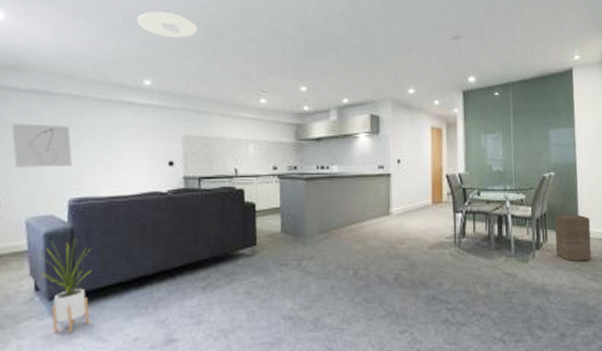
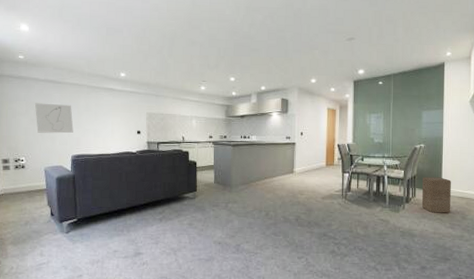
house plant: present [36,239,92,333] -> none [51,182,87,244]
ceiling light: present [137,12,198,38] -> none [116,23,157,42]

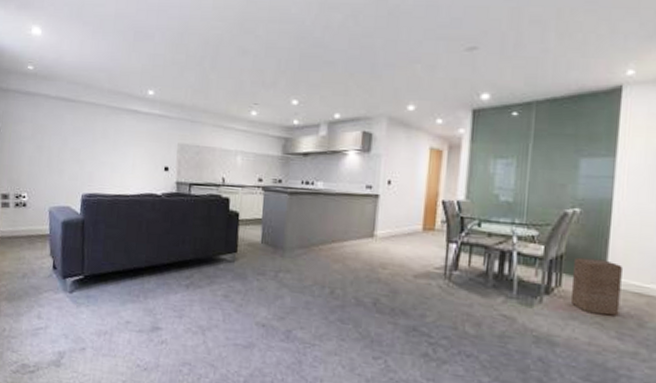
wall art: present [35,103,74,134] -> none [42,125,87,166]

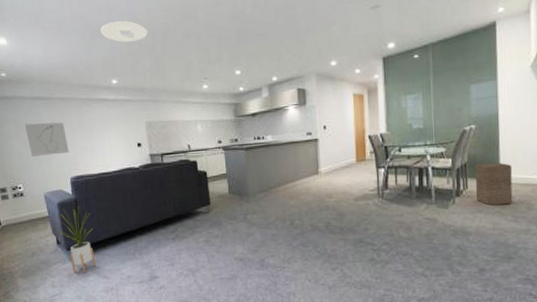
wall art: none [42,125,87,166] -> present [25,122,69,157]
house plant: none [55,229,97,308] -> present [54,206,97,273]
ceiling light: none [145,26,198,51] -> present [100,21,148,42]

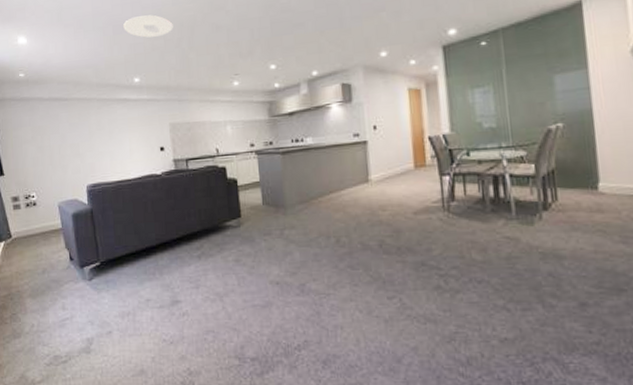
wall art: present [25,122,69,157] -> none [41,124,86,162]
house plant: present [54,206,97,273] -> none [68,218,112,294]
wooden block: present [475,162,513,206] -> none [566,168,619,223]

